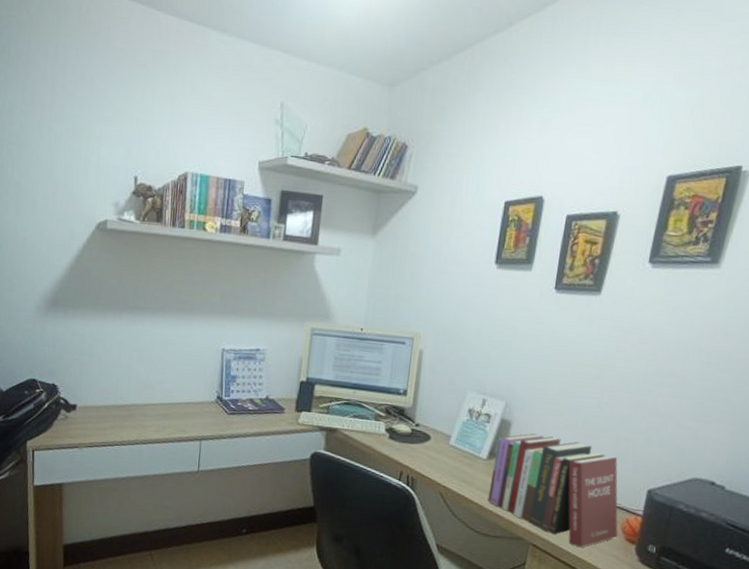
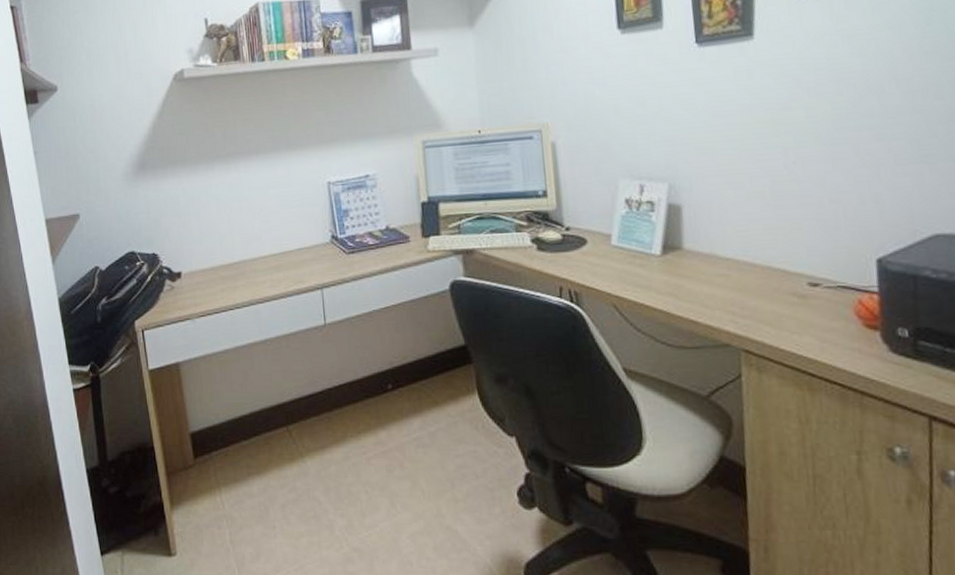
books: present [488,433,618,547] -> none [670,215,852,344]

